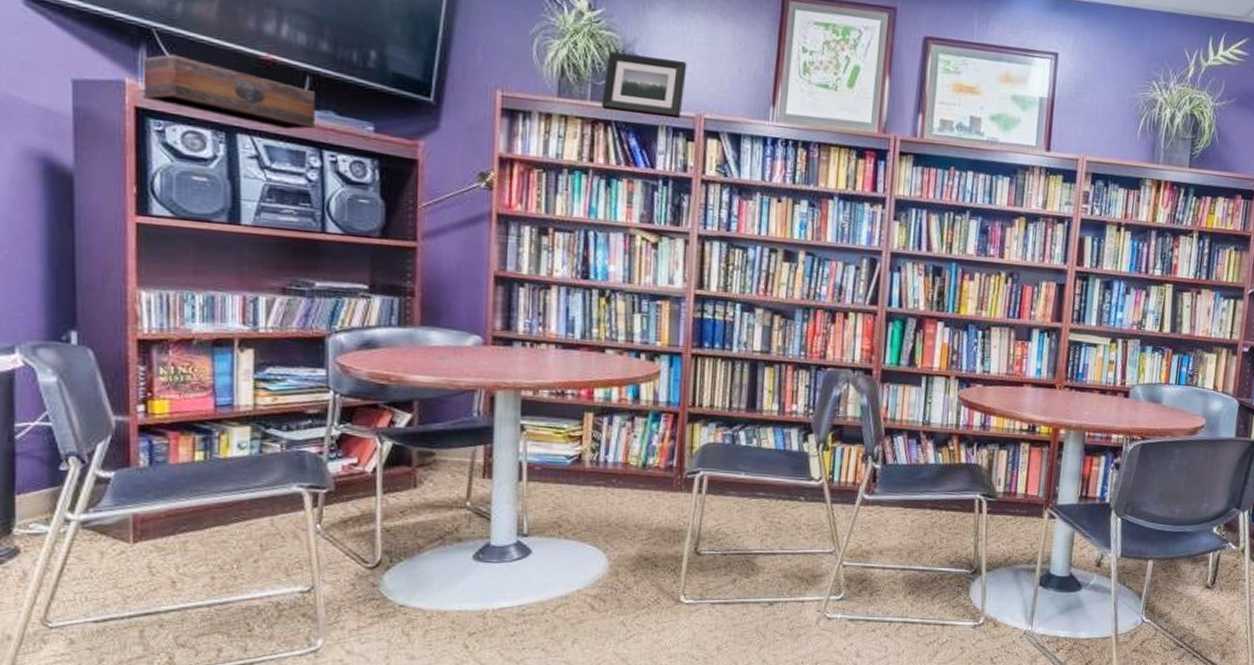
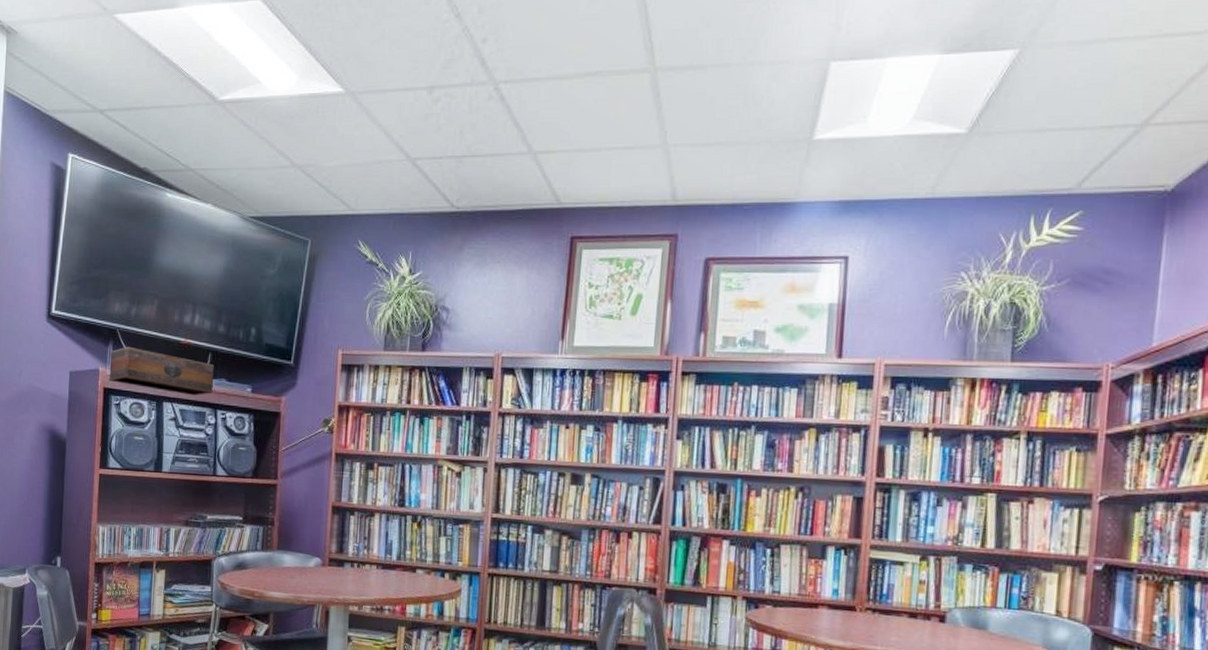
picture frame: present [601,52,687,119] -> none [417,308,488,360]

